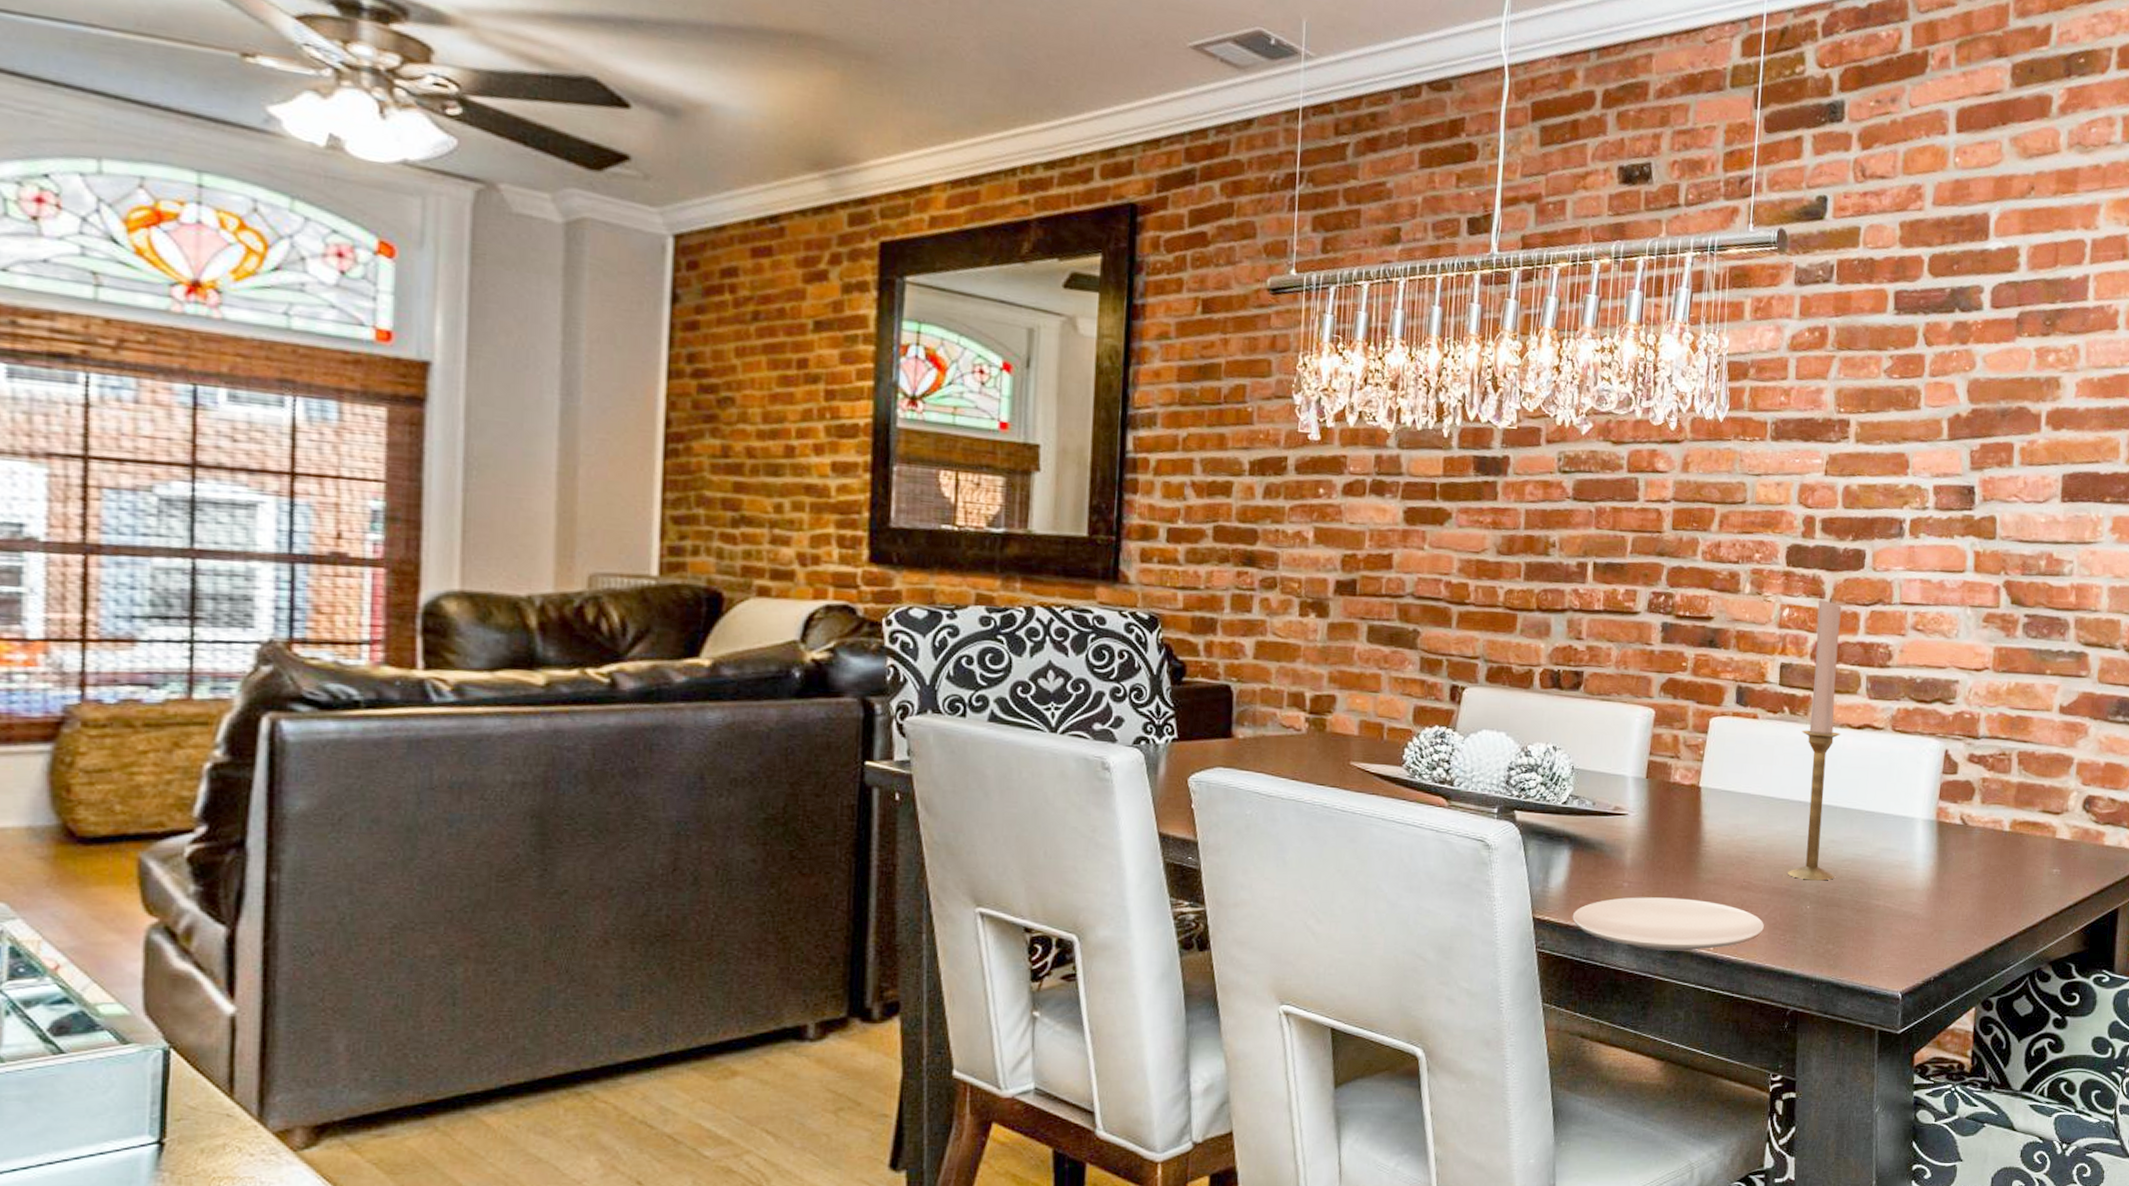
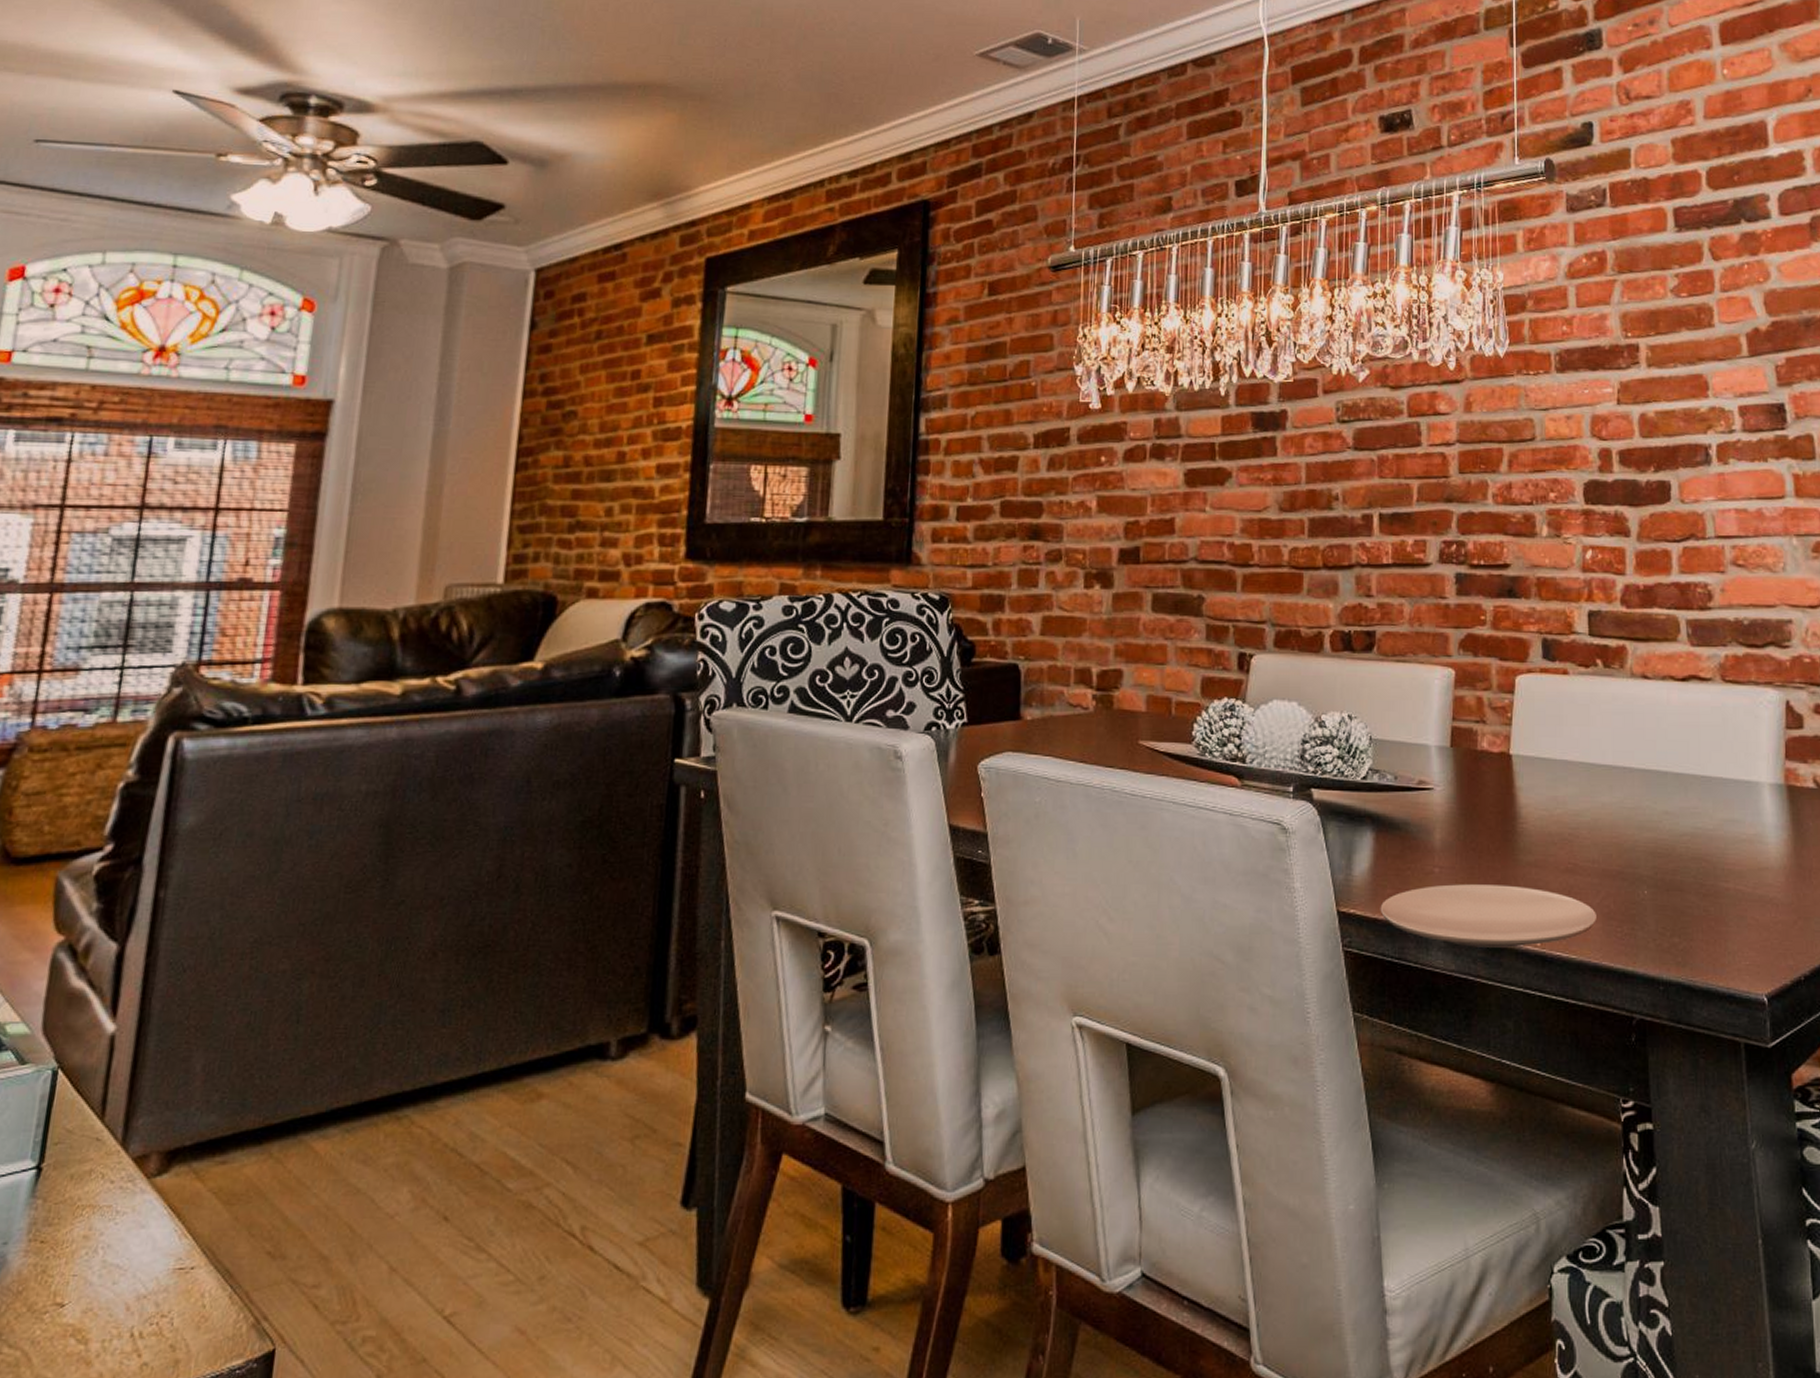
candlestick: present [1787,597,1842,881] -> none [1617,535,1674,860]

